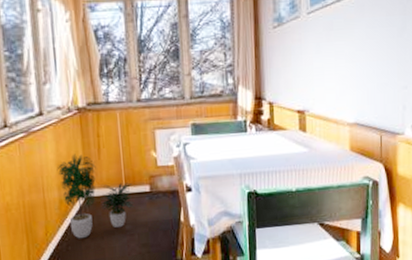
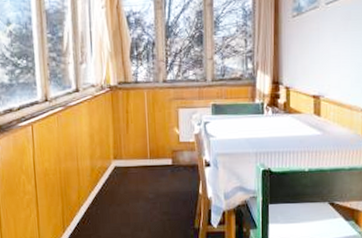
potted plant: present [56,153,135,239] -> none [89,127,158,204]

